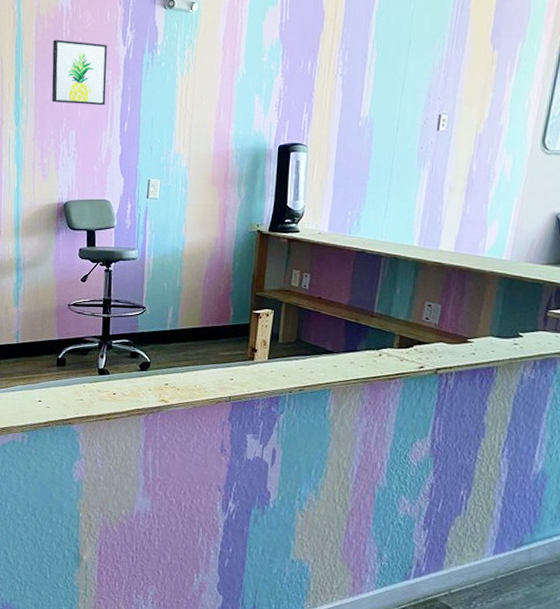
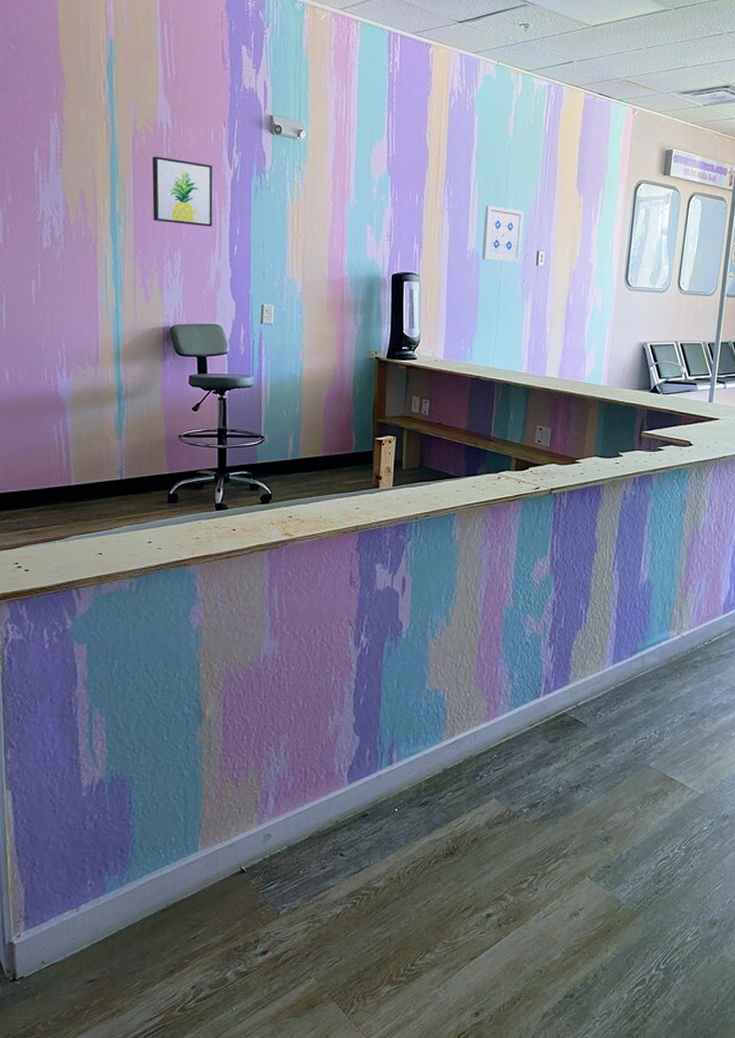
wall art: none [375,68,426,129] -> present [481,206,523,263]

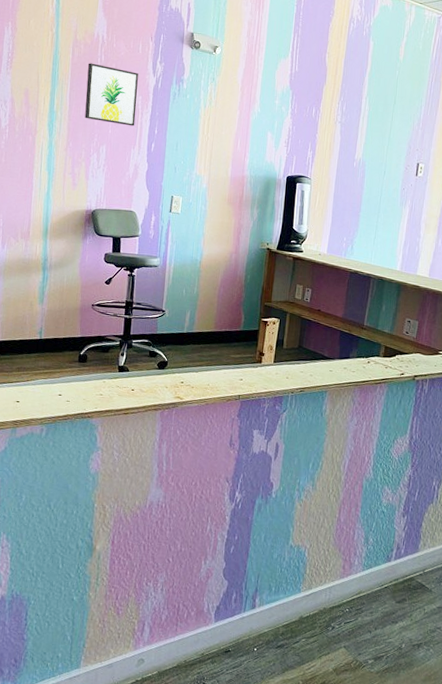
wall art: present [481,206,523,263] -> none [367,121,407,173]

